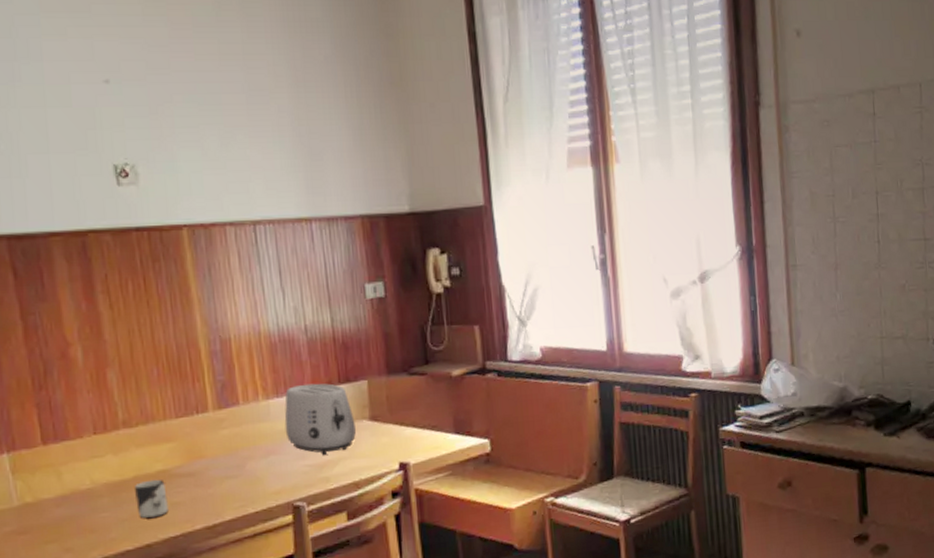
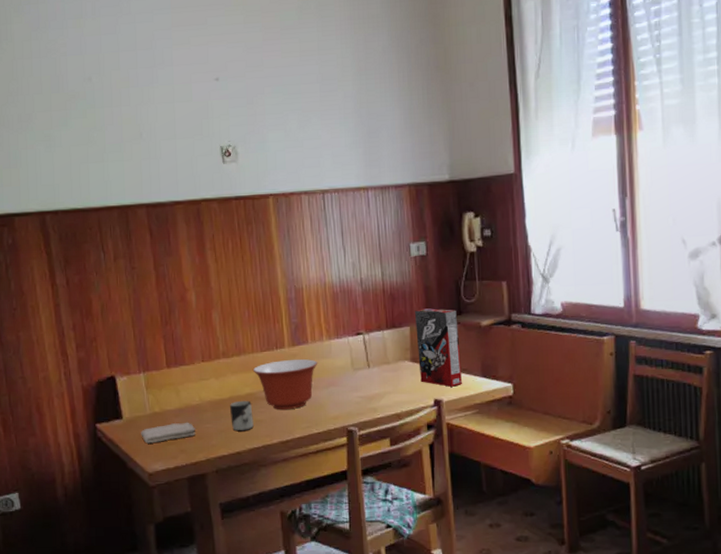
washcloth: none [5,512,87,545] -> present [141,422,196,444]
mixing bowl: none [165,424,253,489] -> present [252,358,318,410]
toaster: present [284,383,356,456] -> none [342,328,399,390]
cereal box: none [373,358,432,447] -> present [415,308,462,387]

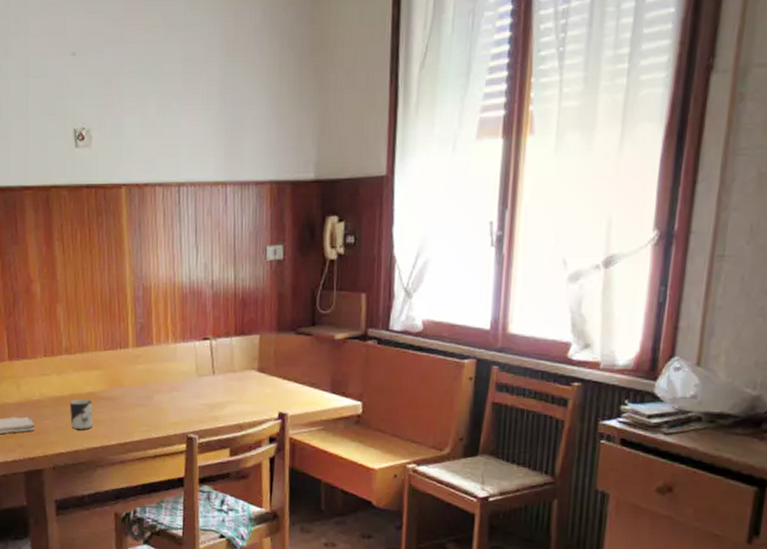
mixing bowl: present [252,358,318,410] -> none [95,360,162,412]
cereal box: present [415,308,462,387] -> none [265,317,311,401]

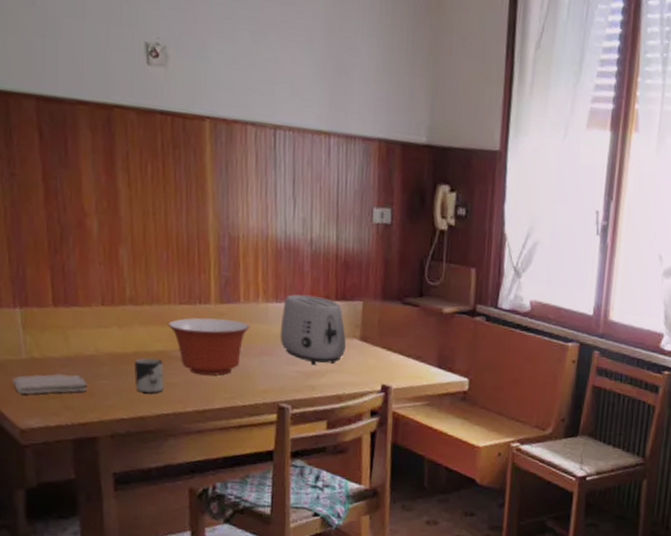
mixing bowl: none [95,360,162,412] -> present [167,317,251,376]
toaster: none [187,333,245,398] -> present [280,294,346,366]

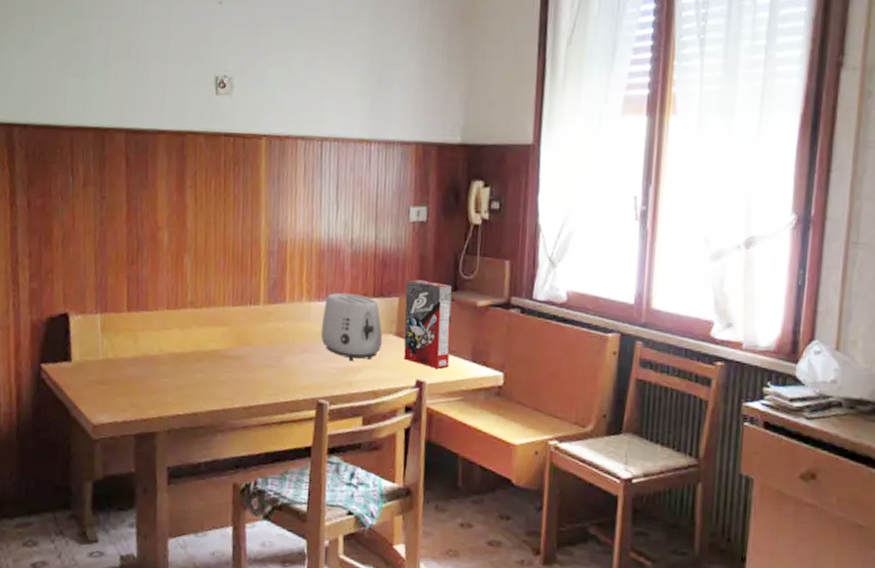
washcloth: present [12,374,88,395] -> none [89,373,151,393]
cup: present [134,357,164,394] -> none [190,356,216,391]
mixing bowl: present [167,317,251,376] -> none [221,318,294,373]
cereal box: none [368,283,418,374] -> present [404,279,452,369]

